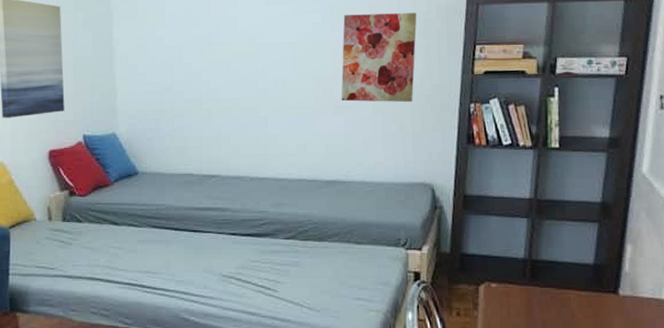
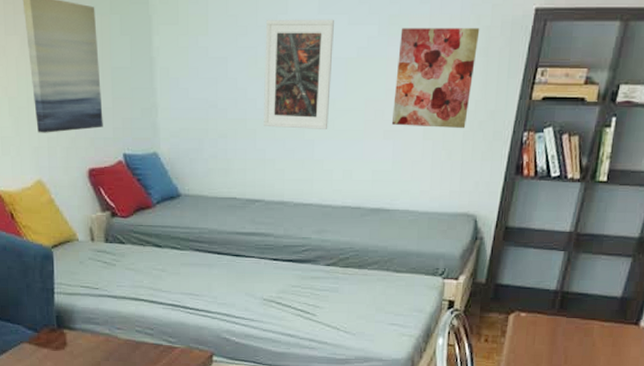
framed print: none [217,9,281,107] -> present [264,19,334,129]

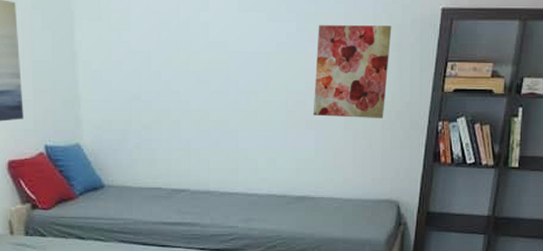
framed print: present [264,19,334,129] -> none [187,15,254,120]

